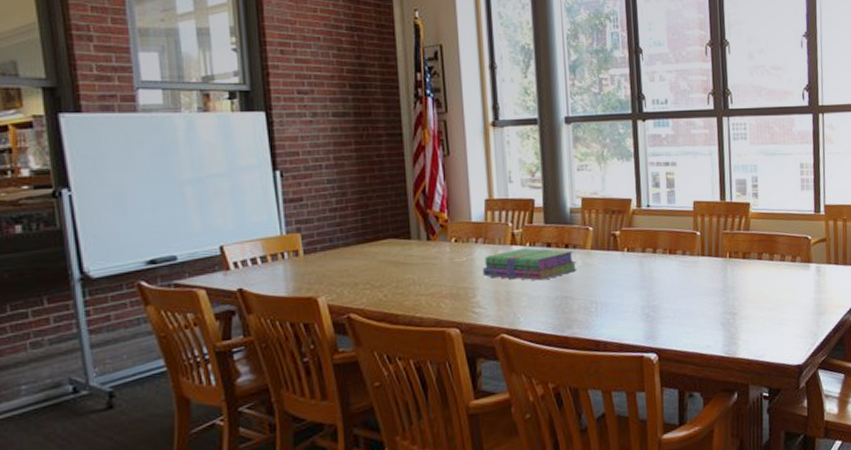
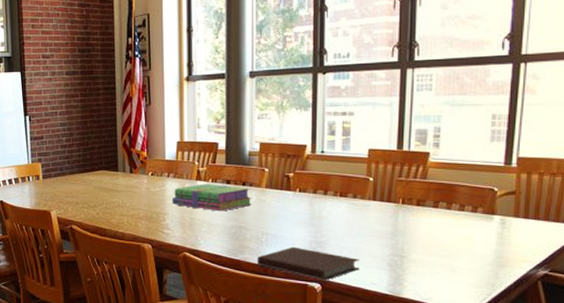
notebook: none [586,314,695,350] -> present [257,246,360,281]

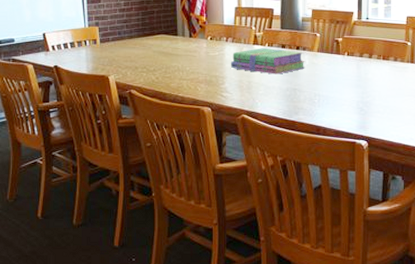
notebook: present [257,246,360,281] -> none [310,107,400,138]

